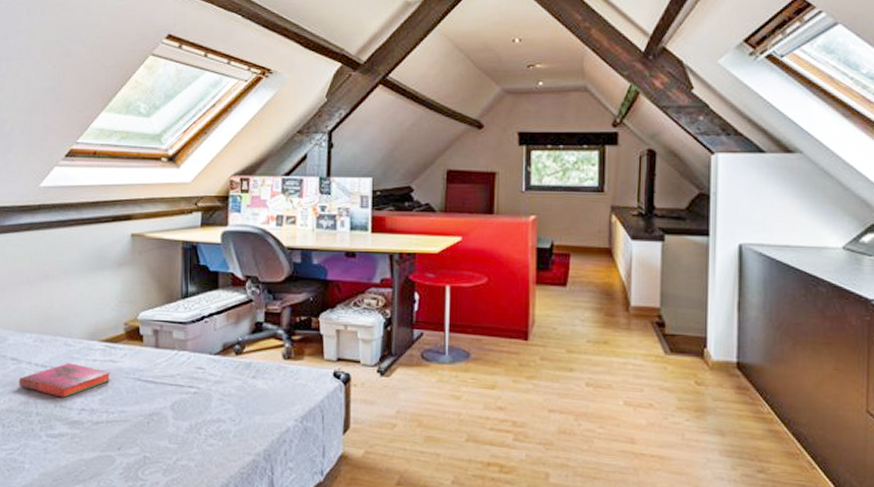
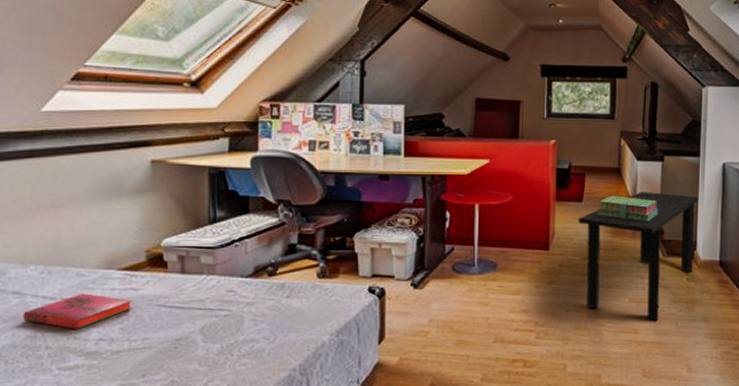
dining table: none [562,275,709,429] -> present [578,191,699,320]
stack of books: none [585,280,659,312] -> present [598,195,659,222]

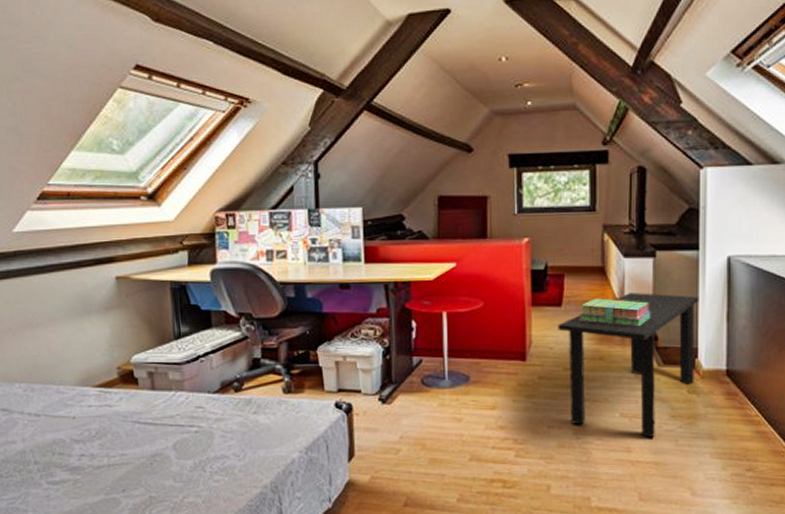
hardback book: present [23,293,132,329] -> none [12,410,109,445]

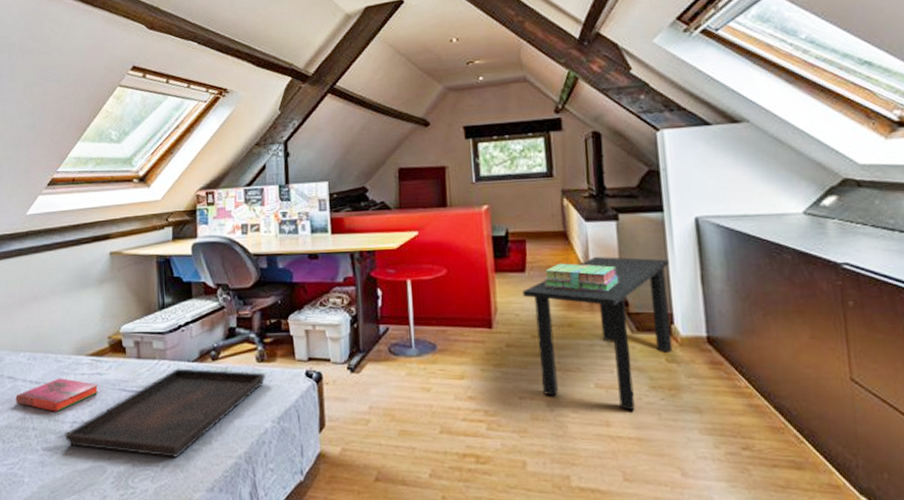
hardback book: none [12,410,109,445] -> present [15,378,99,412]
serving tray: none [73,399,294,490] -> present [65,368,267,459]

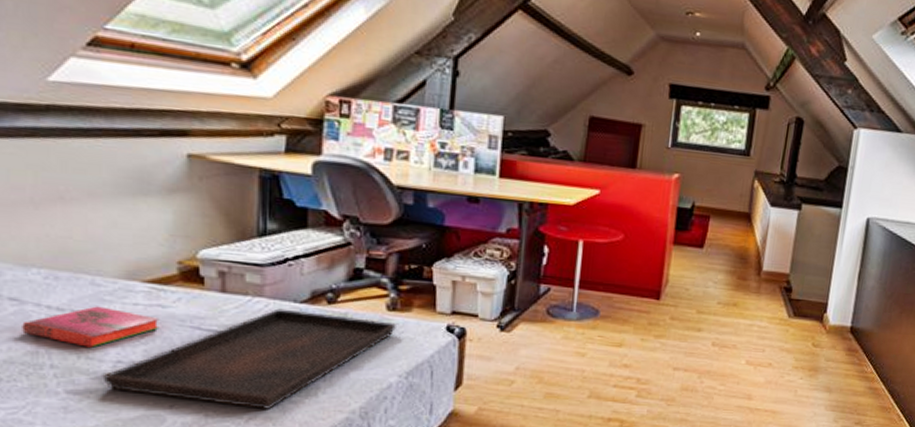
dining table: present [522,256,673,410] -> none [696,241,836,386]
stack of books: present [544,263,619,292] -> none [719,244,789,277]

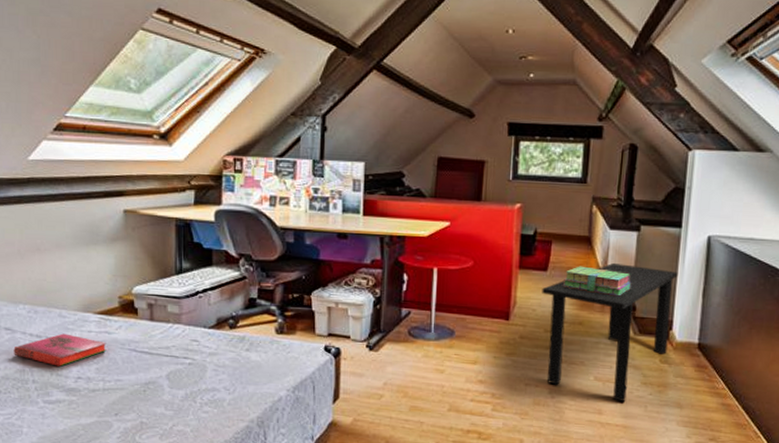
serving tray: present [104,308,398,411] -> none [69,333,285,419]
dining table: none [696,241,836,386] -> present [542,262,678,401]
stack of books: none [719,244,789,277] -> present [563,266,632,297]

